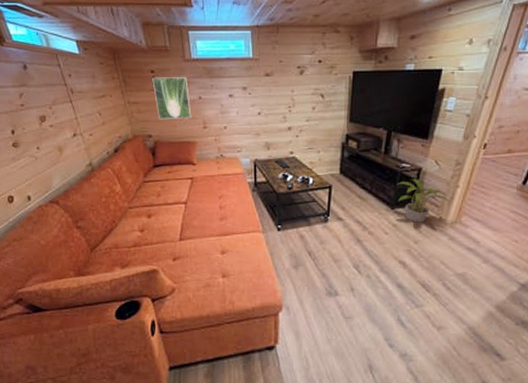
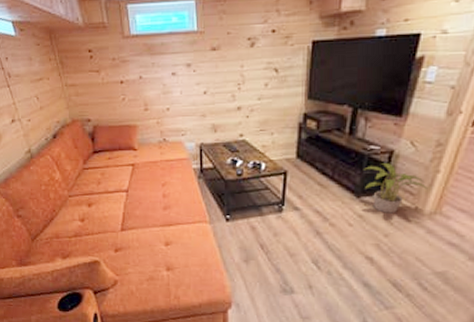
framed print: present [152,77,192,120] -> none [90,55,132,103]

